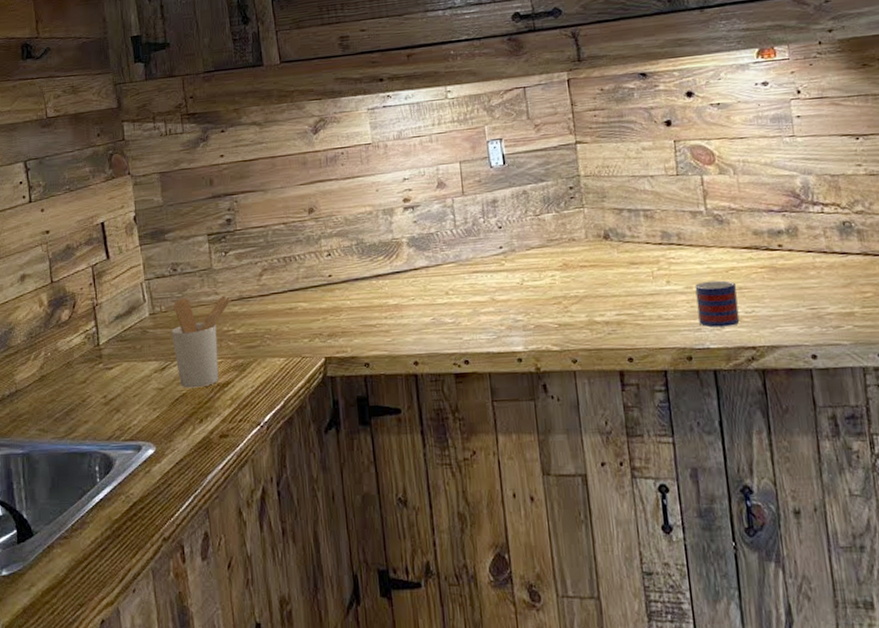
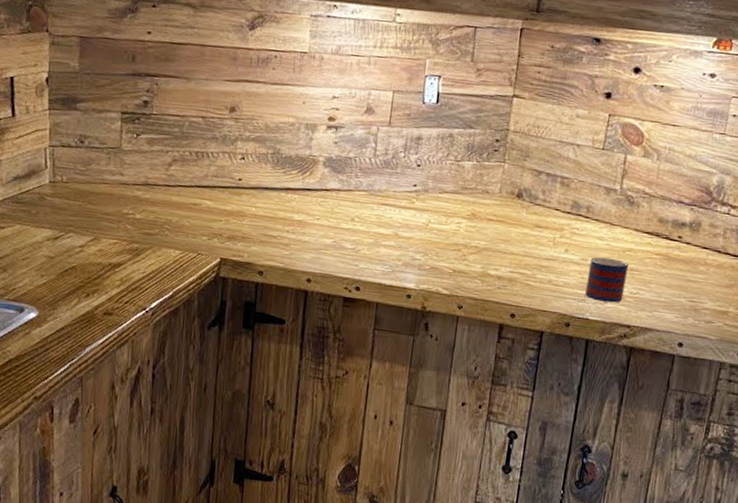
utensil holder: present [171,295,231,388] -> none [69,172,136,264]

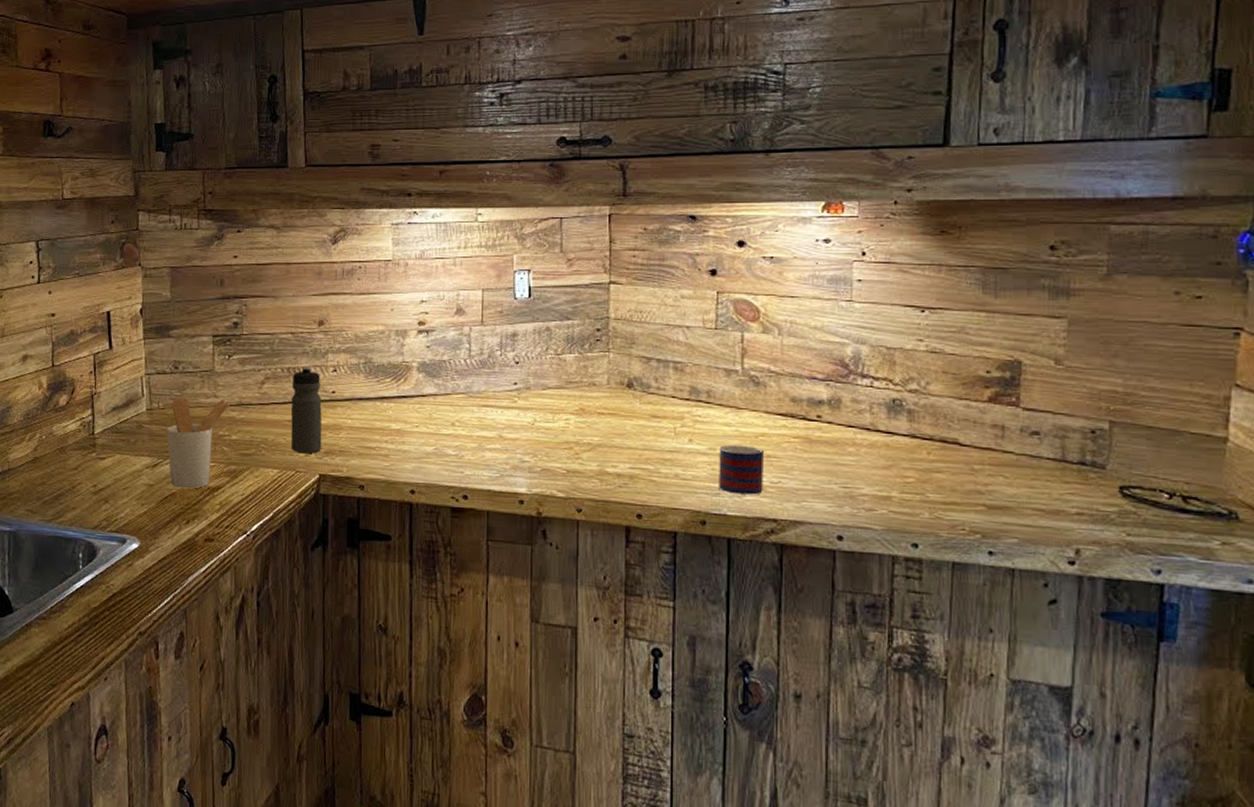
utensil holder: none [69,172,136,264] -> present [166,397,230,489]
water bottle: none [195,151,229,237] -> present [290,366,322,453]

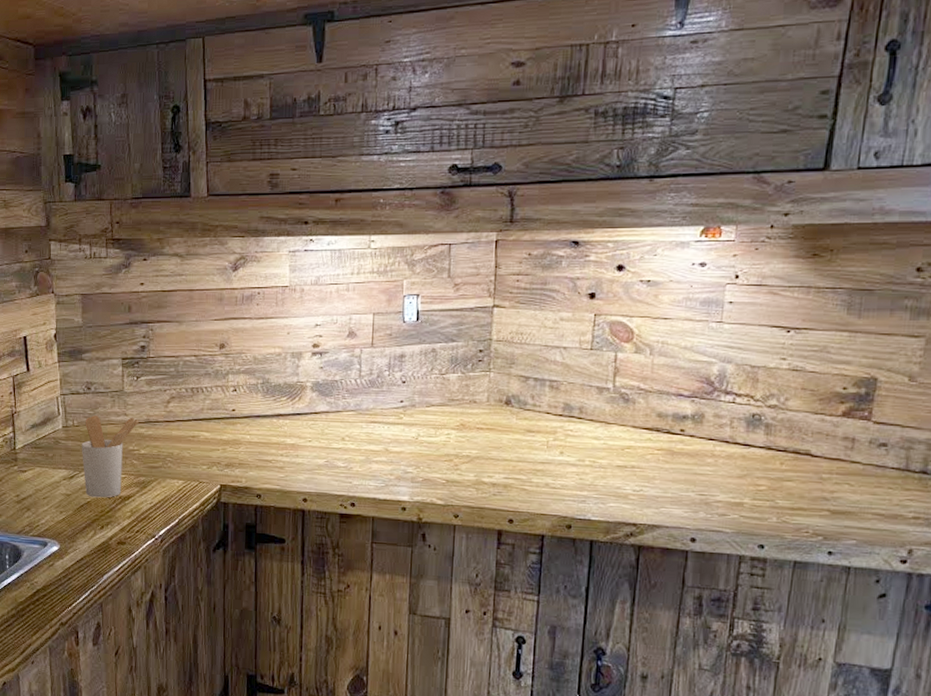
water bottle: present [290,366,322,453] -> none [194,386,223,466]
mug: present [719,444,765,495] -> none [585,456,630,502]

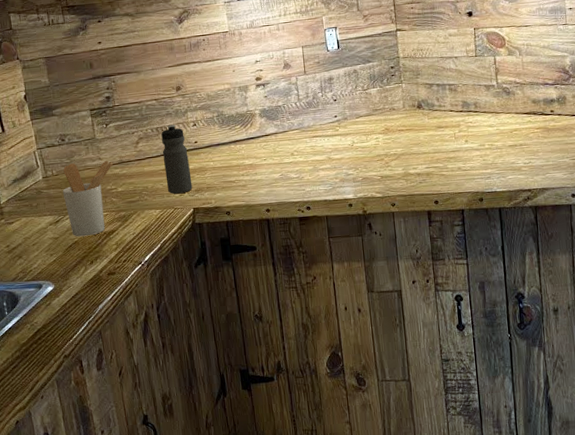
water bottle: none [194,386,223,466] -> present [161,124,193,194]

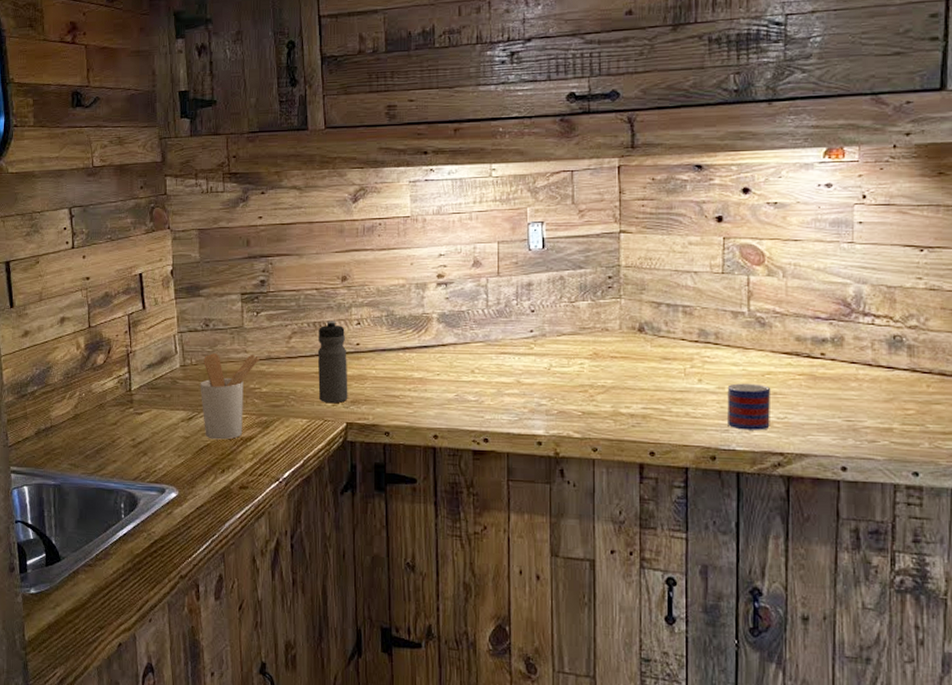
mug: none [487,139,520,176] -> present [727,383,771,431]

